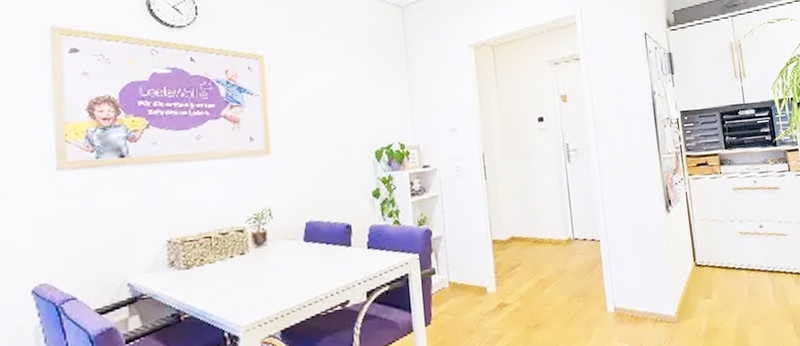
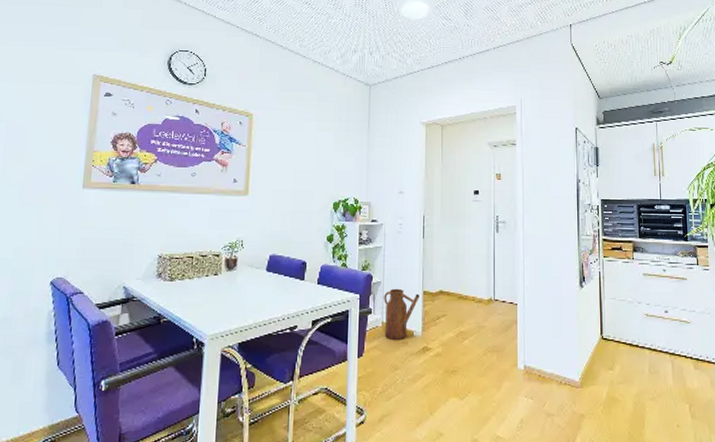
watering can: none [447,240,489,302] -> present [384,288,419,341]

